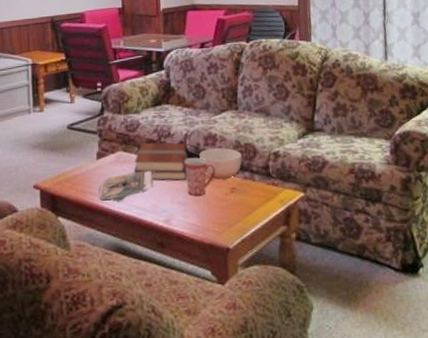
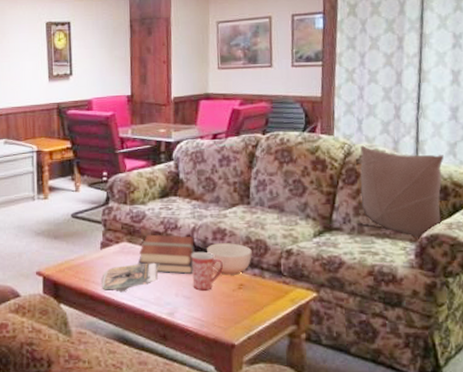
pillow: none [336,50,411,135] -> present [357,145,444,238]

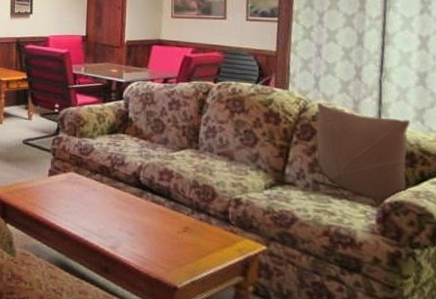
magazine: present [101,262,161,291] -> none [47,194,106,219]
books: present [137,234,195,274] -> none [83,167,140,211]
mug: present [191,251,224,291] -> none [137,189,169,229]
bowl: present [206,242,253,275] -> none [152,183,200,218]

